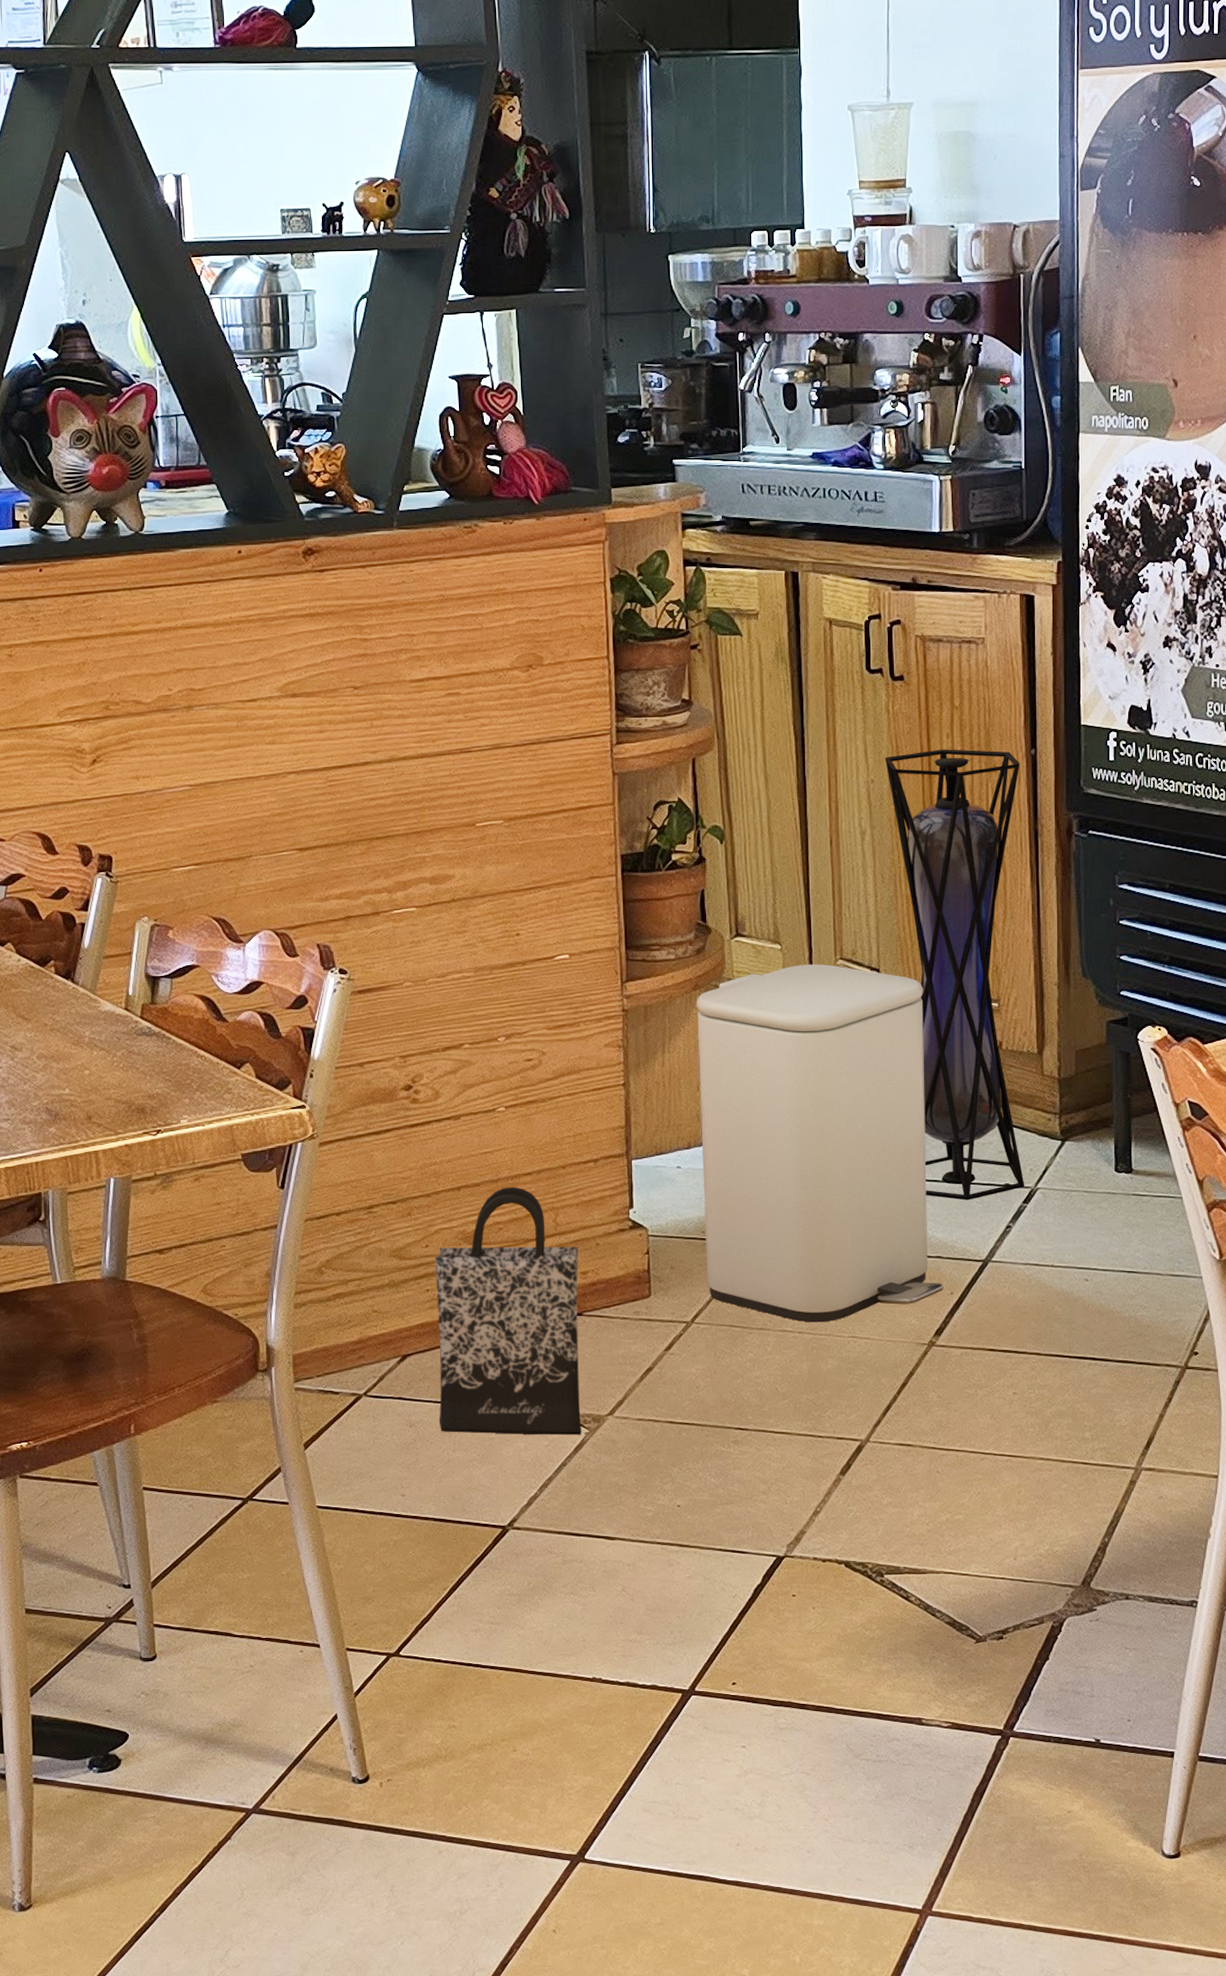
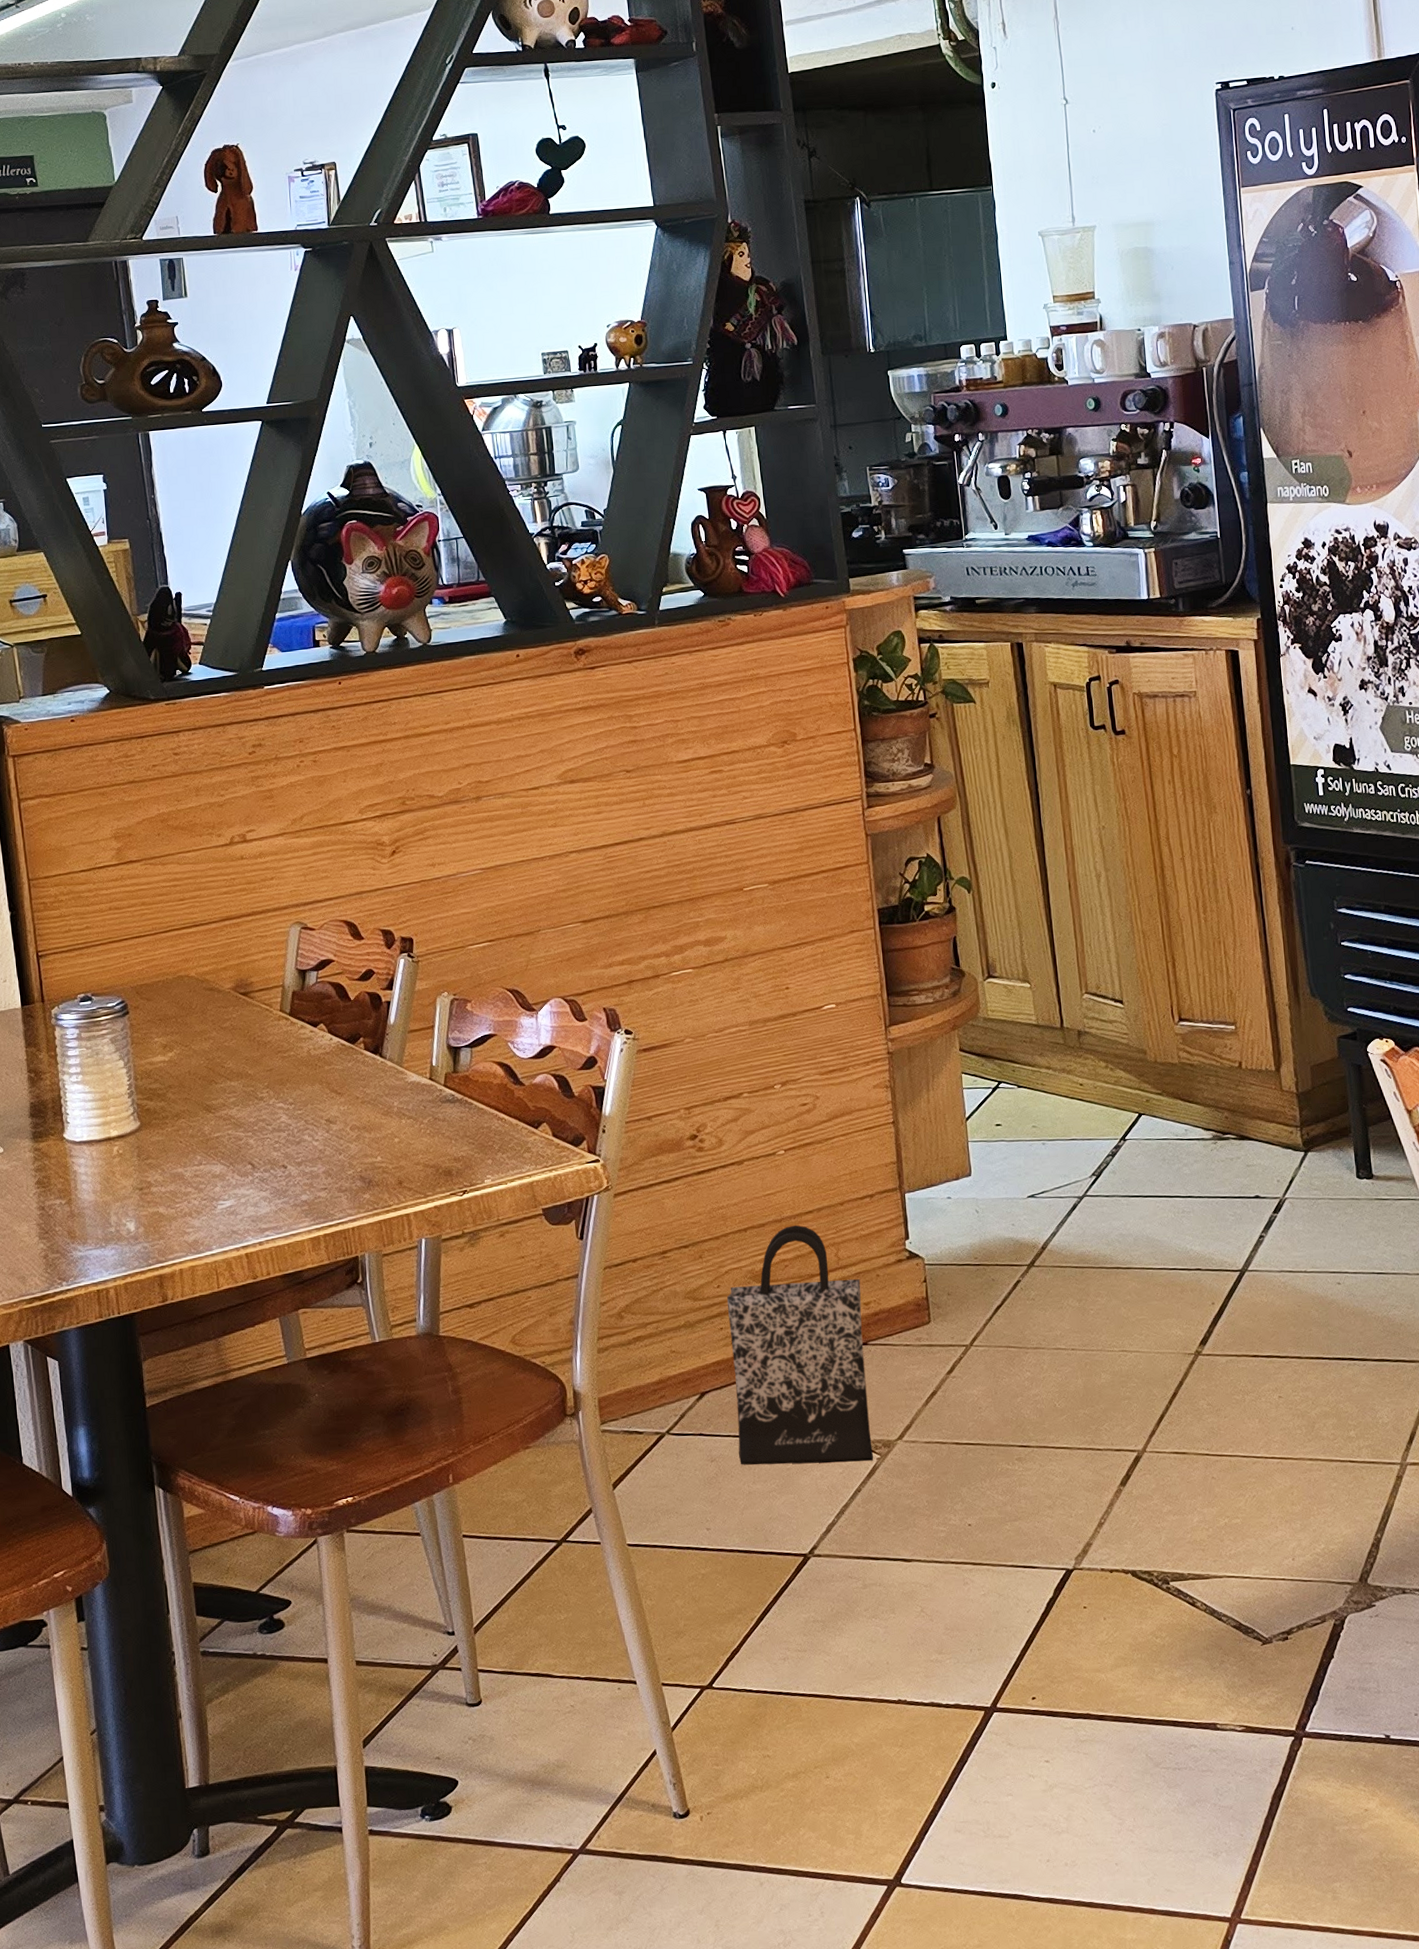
pedal bin: present [696,964,943,1323] -> none [955,999,1205,1340]
lantern: present [885,749,1025,1201] -> none [1114,793,1274,1214]

